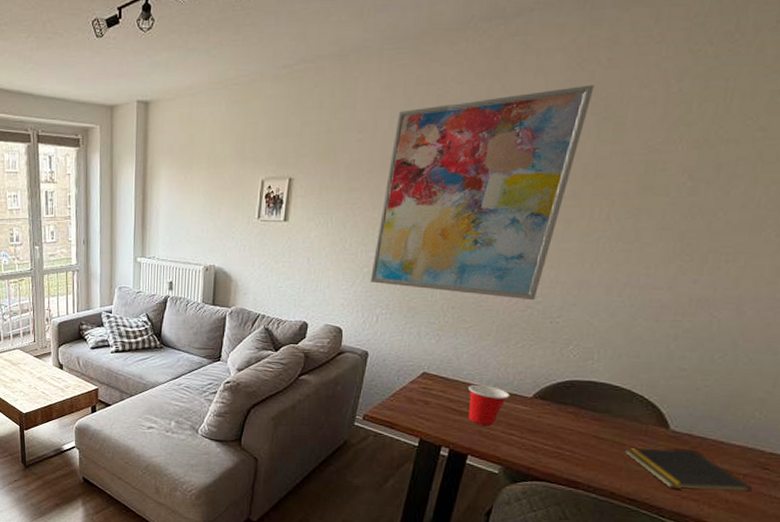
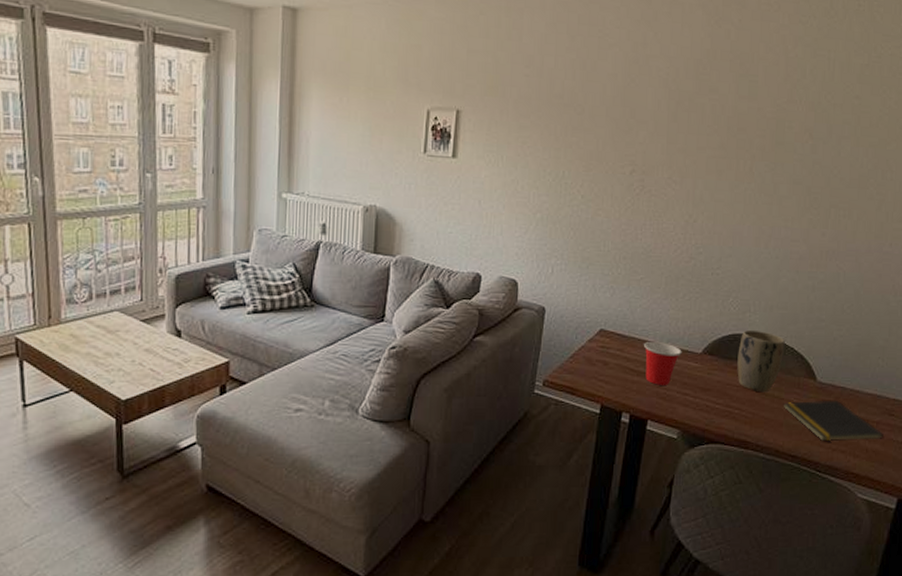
wall art: present [370,84,595,301] -> none [544,42,730,252]
plant pot: none [572,376,634,438] -> present [737,329,785,393]

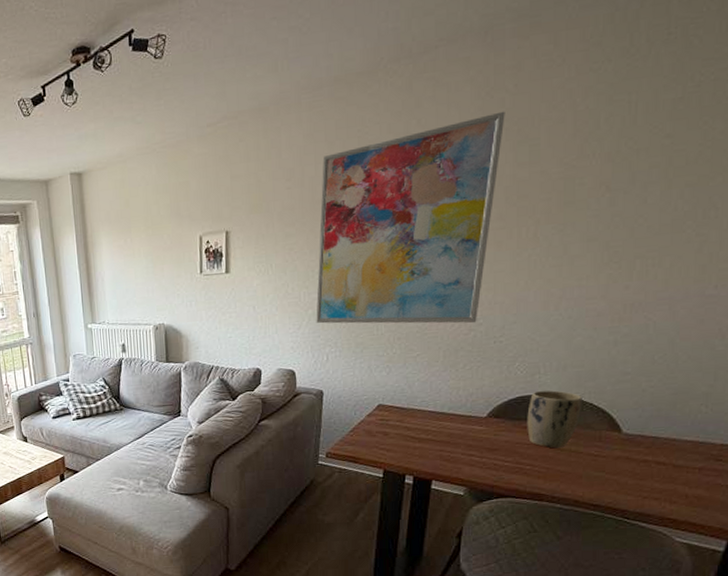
wall art: none [544,42,730,252] -> present [316,111,505,324]
cup: present [644,341,682,385] -> none [424,410,465,449]
notepad: present [783,400,884,442] -> none [581,450,708,491]

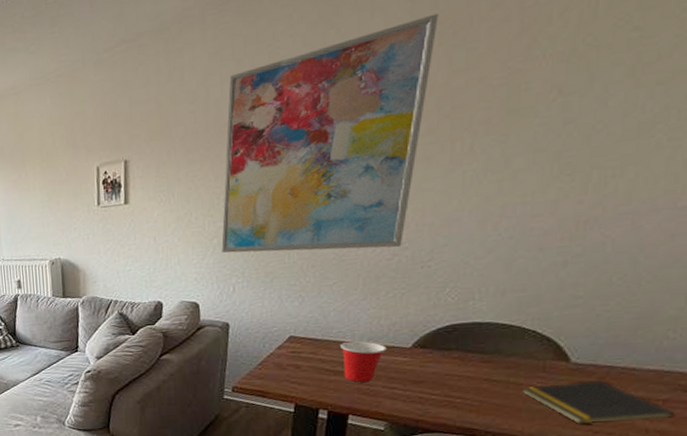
cup: none [424,410,465,449] -> present [341,341,387,382]
plant pot: present [527,390,582,449] -> none [458,317,524,380]
notepad: none [581,450,708,491] -> present [521,380,674,425]

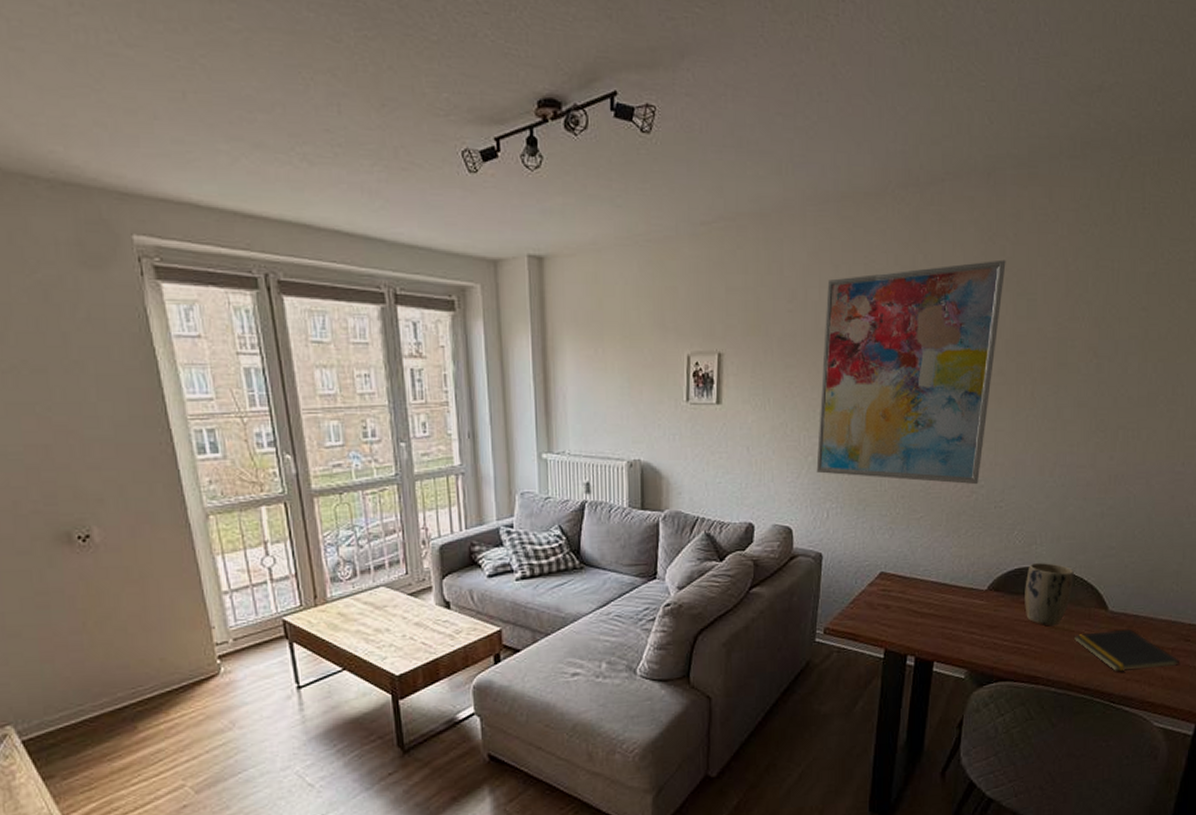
cup: present [341,341,387,382] -> none [927,580,967,626]
plant pot: none [458,317,524,380] -> present [1025,562,1074,626]

